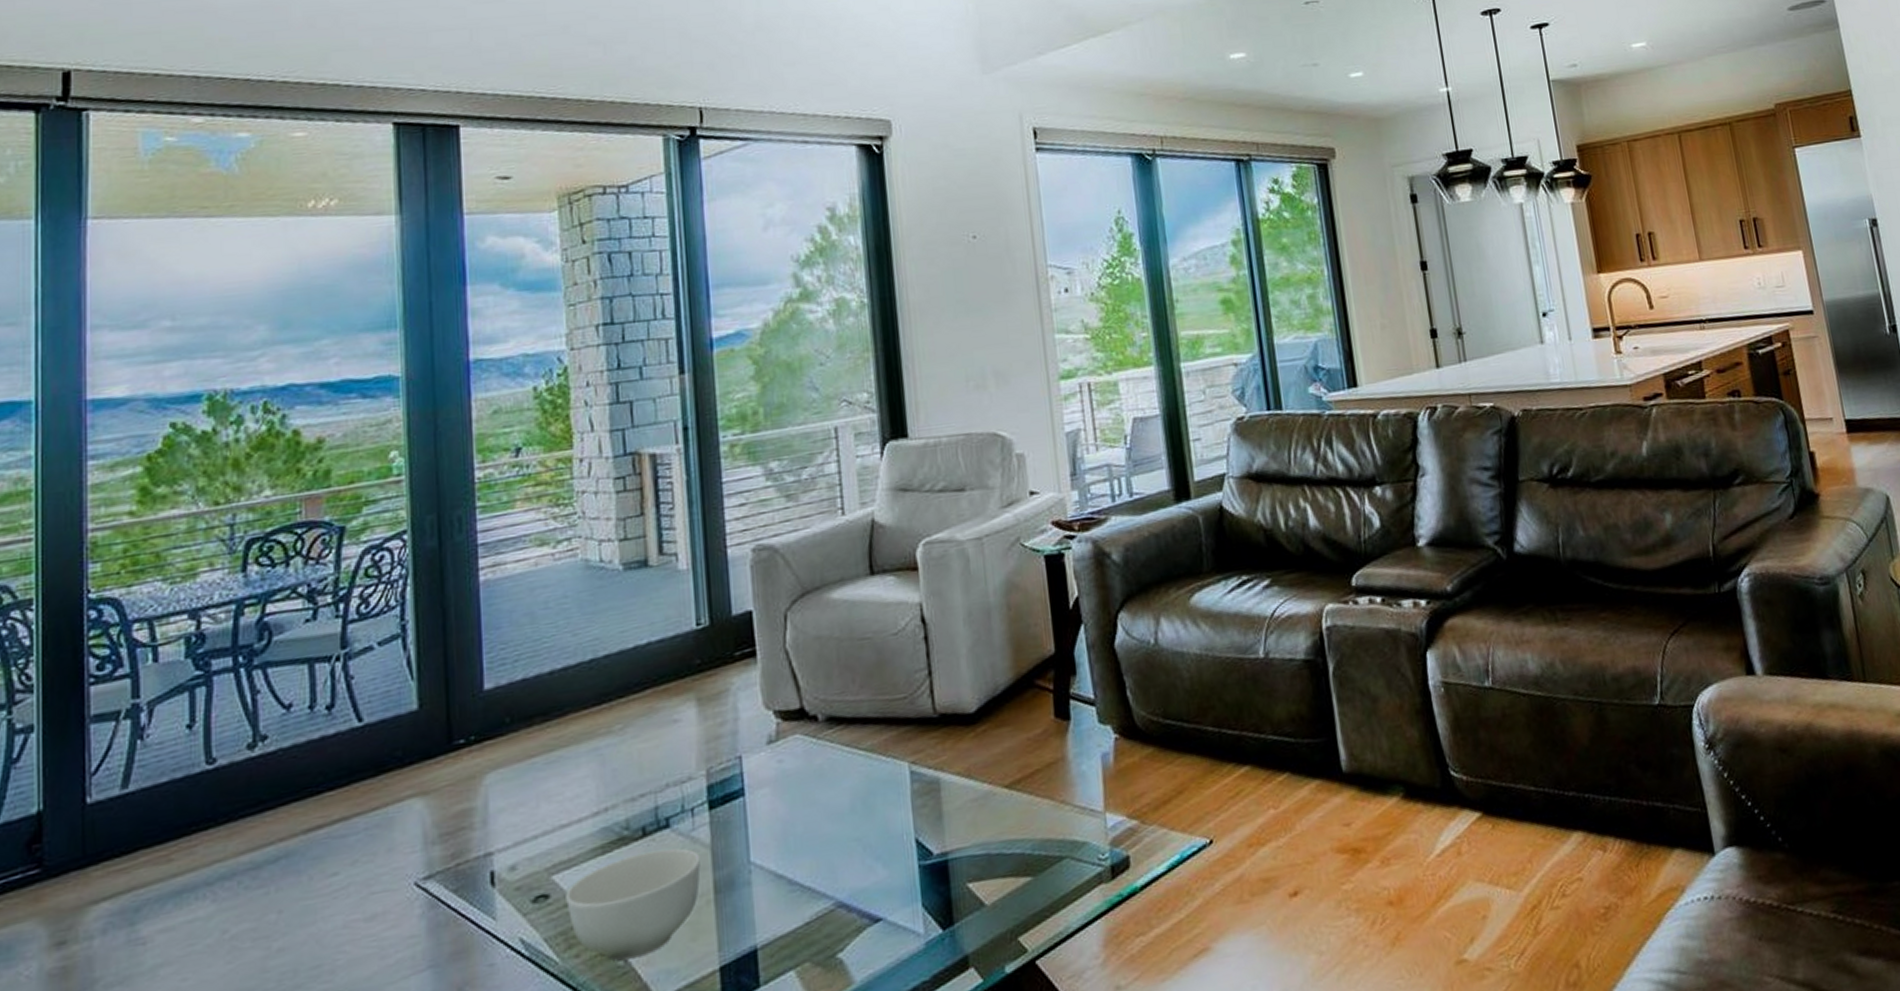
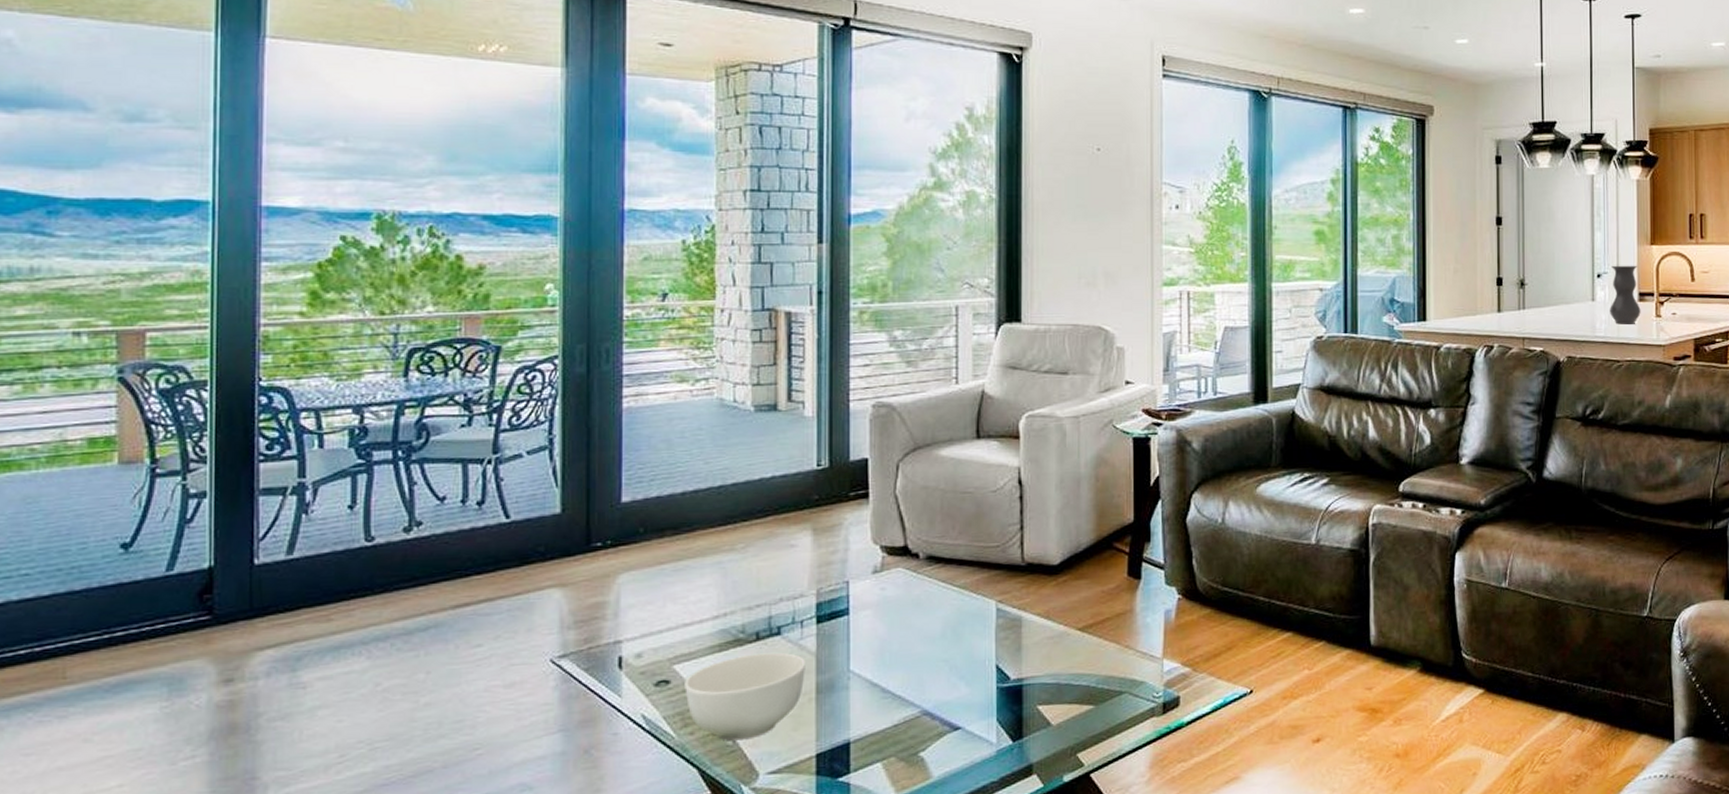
vase: none [1556,298,1599,367] -> present [1610,265,1641,324]

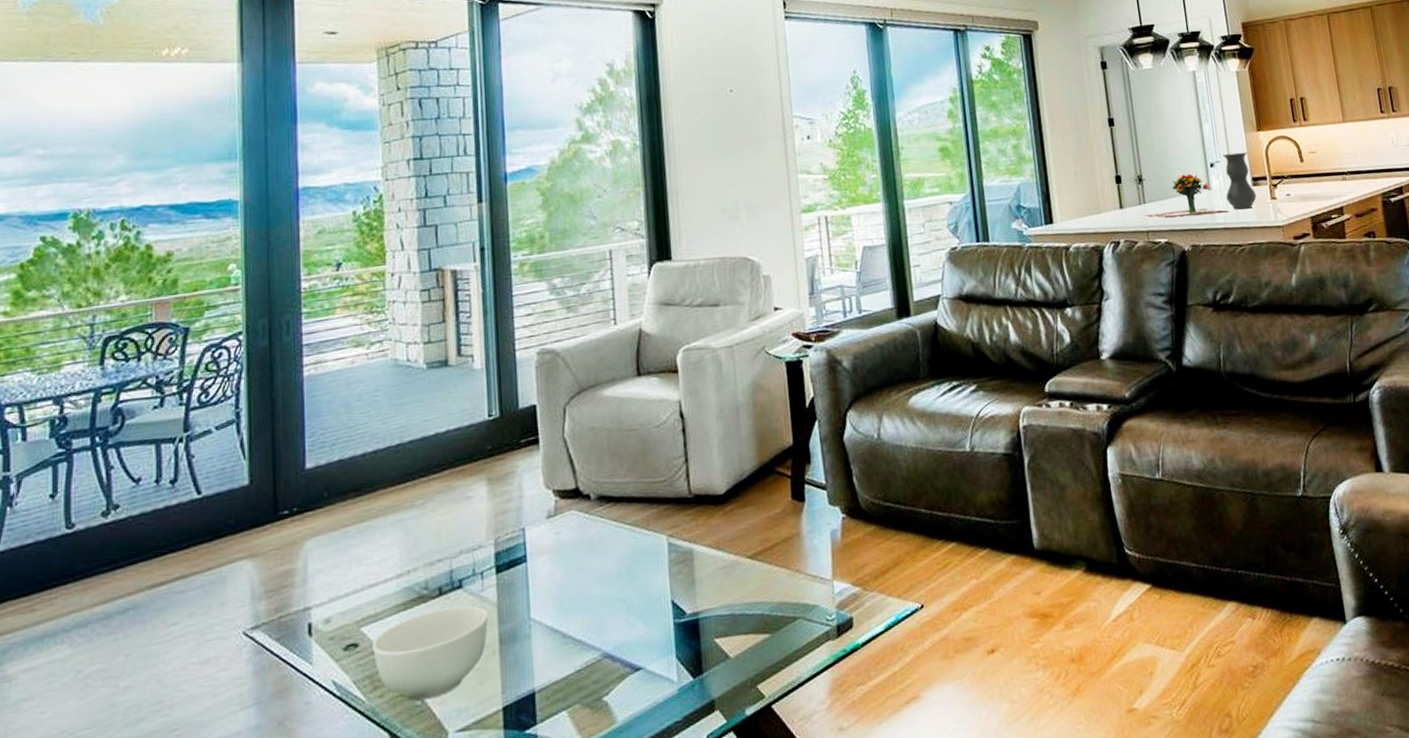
flower arrangement: none [1522,282,1611,327] -> present [1144,173,1230,219]

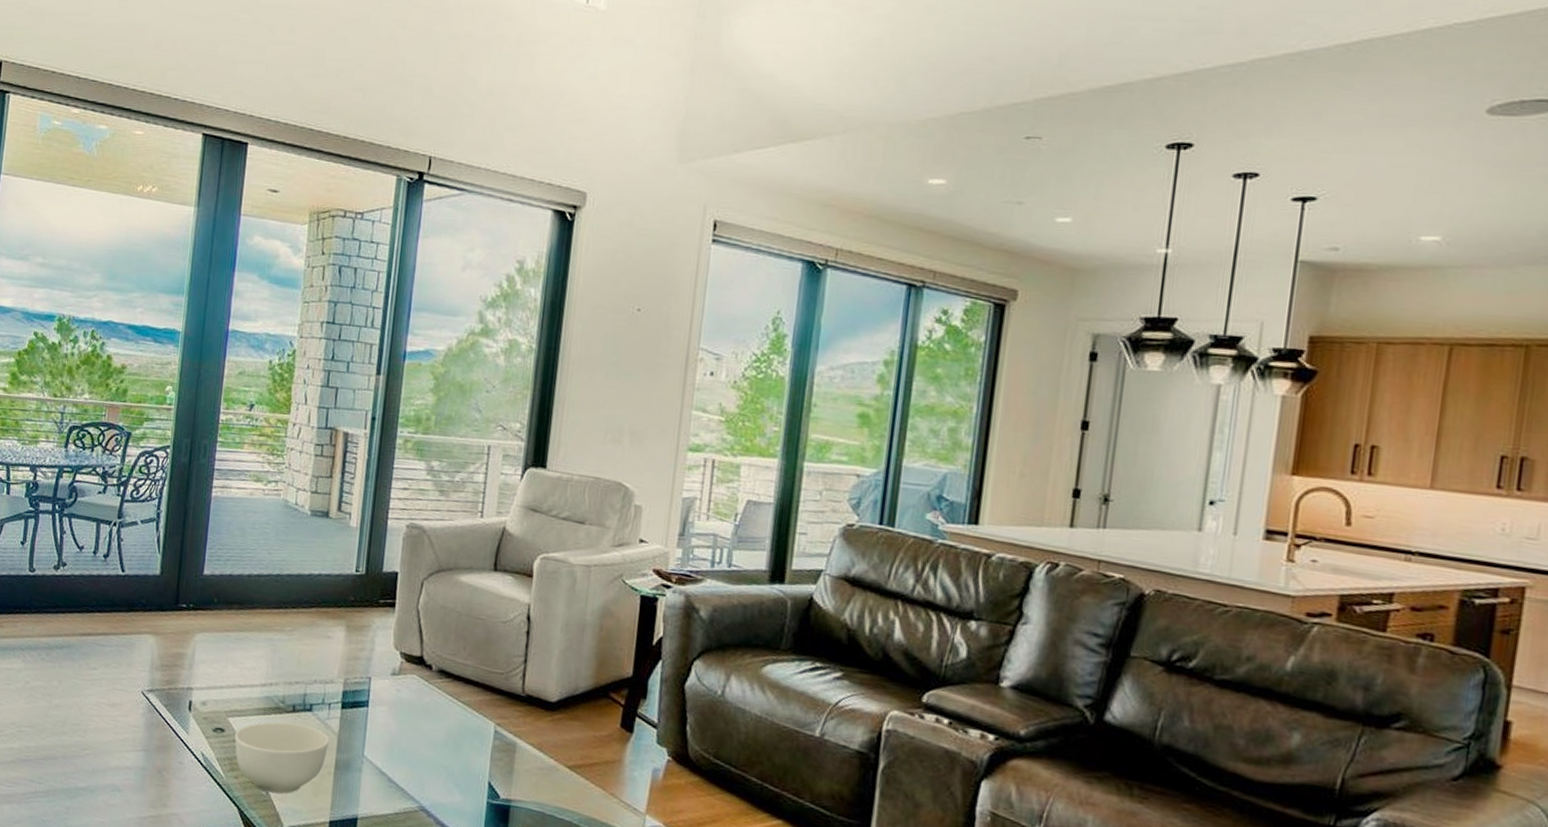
flower arrangement: present [1144,173,1230,219] -> none [1099,505,1221,563]
vase: present [1222,151,1257,210] -> none [1221,492,1269,566]

